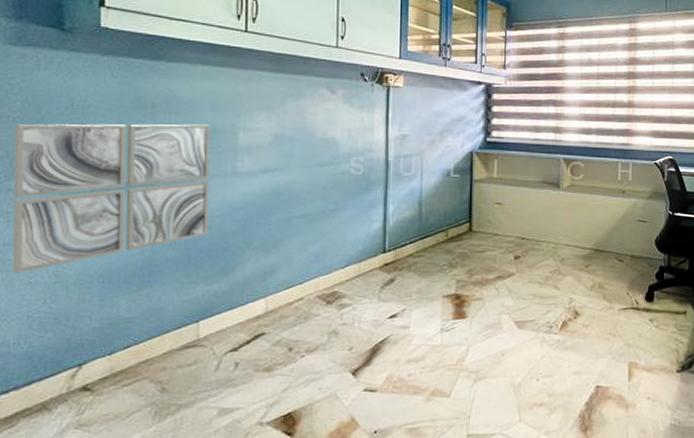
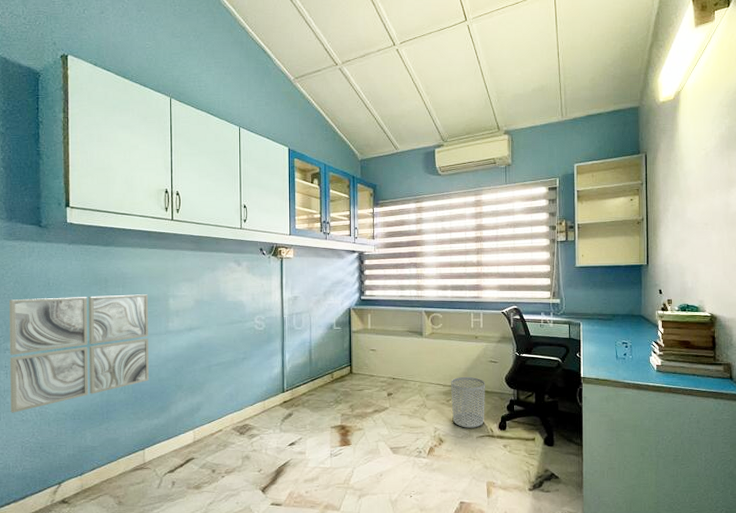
waste bin: none [591,238,631,299] -> present [451,376,485,428]

